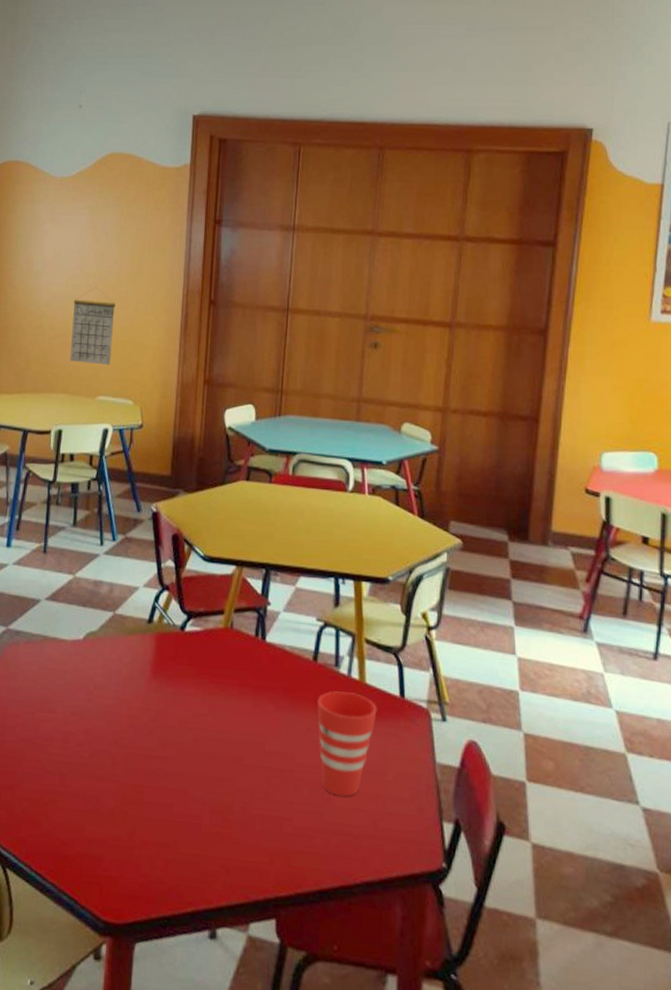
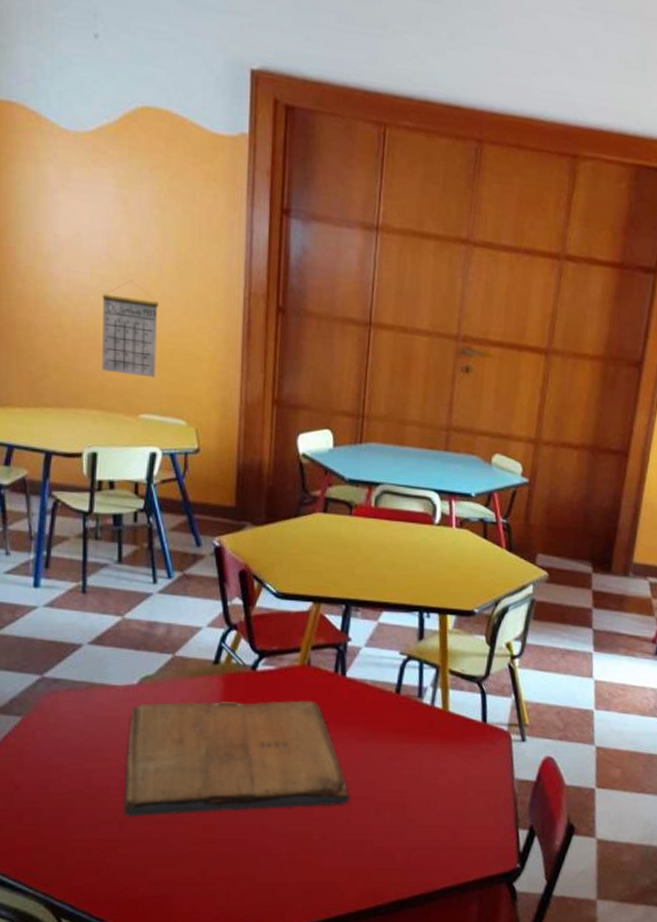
religious icon: none [65,658,270,777] -> present [123,700,350,817]
cup: present [317,691,377,797] -> none [399,720,460,816]

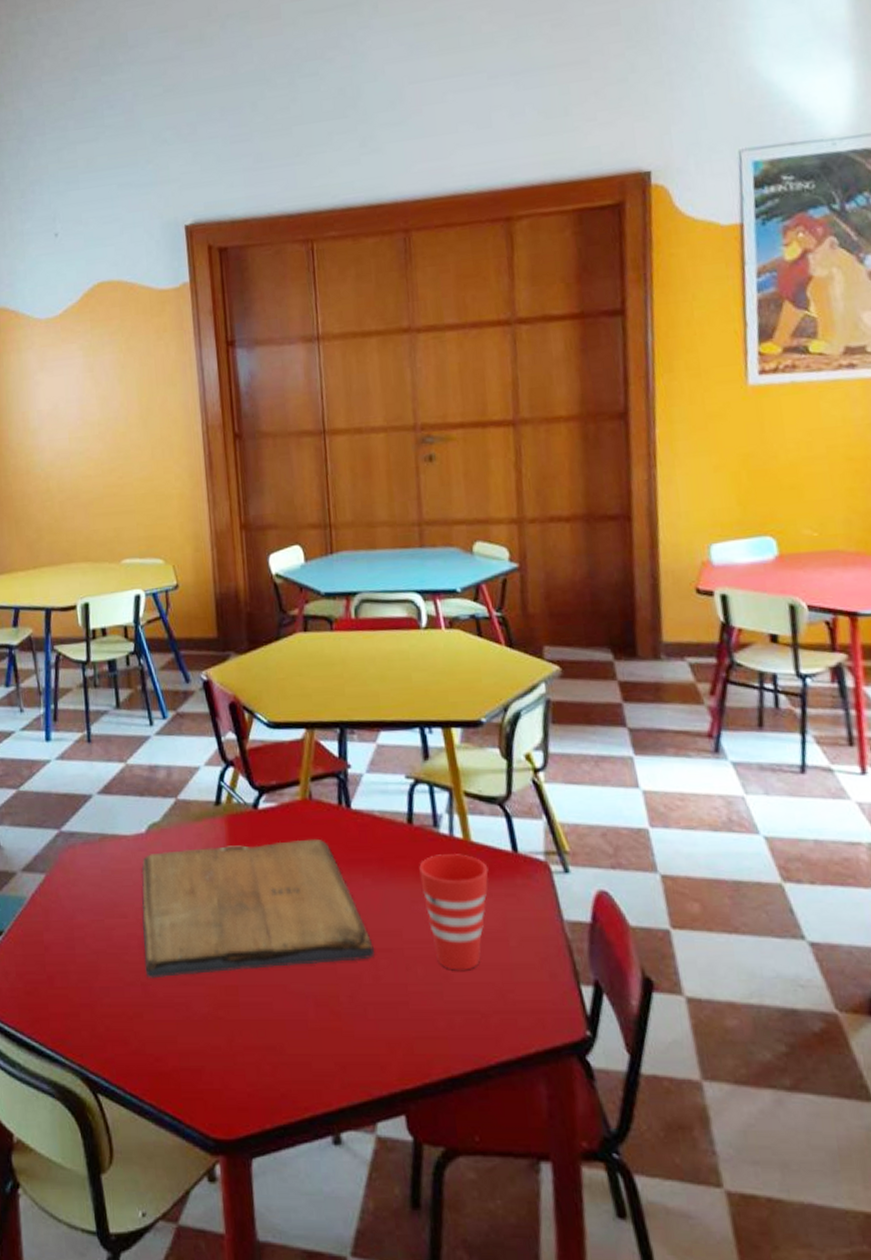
calendar: present [102,281,159,378] -> none [80,437,132,525]
cup: none [399,720,460,816] -> present [419,852,489,971]

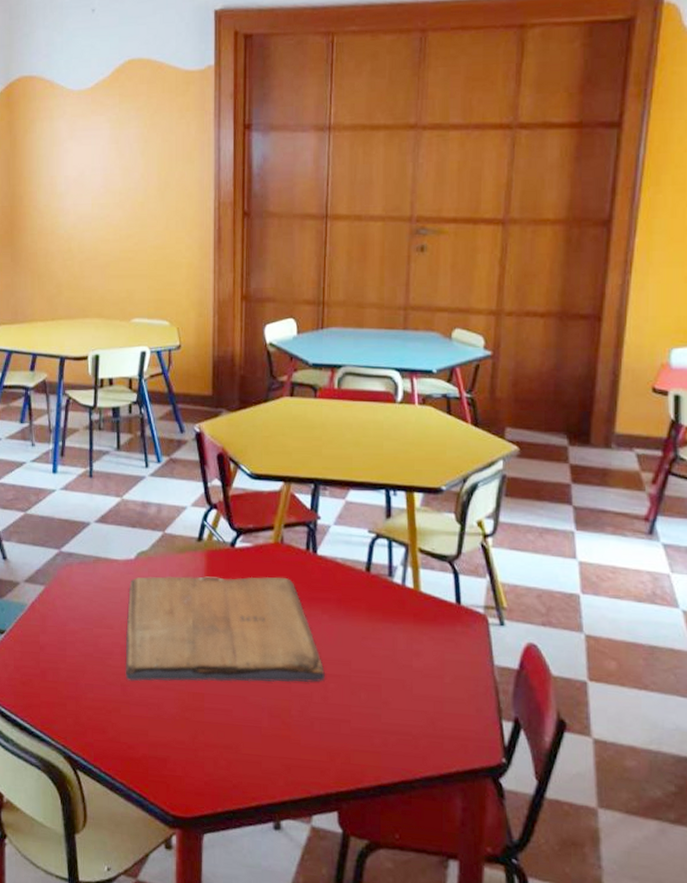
cup: present [419,852,489,971] -> none [372,600,433,699]

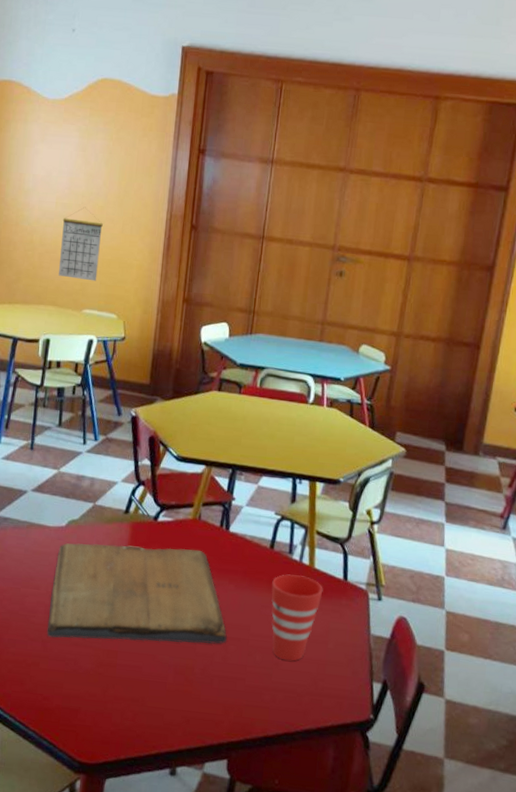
calendar: none [101,206,145,287] -> present [59,207,103,281]
cup: none [372,600,433,699] -> present [271,574,323,661]

